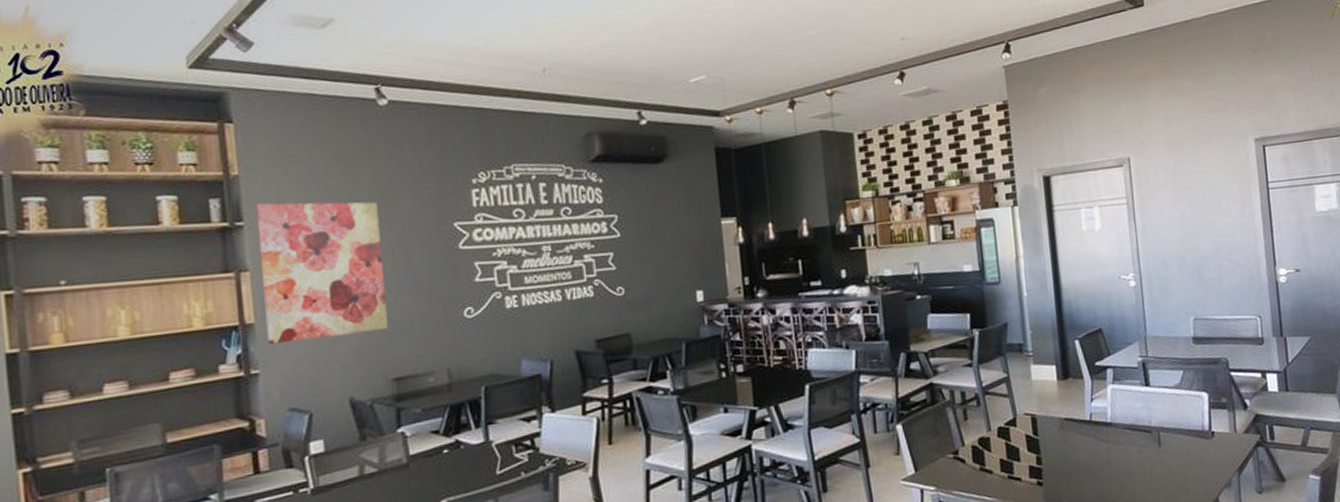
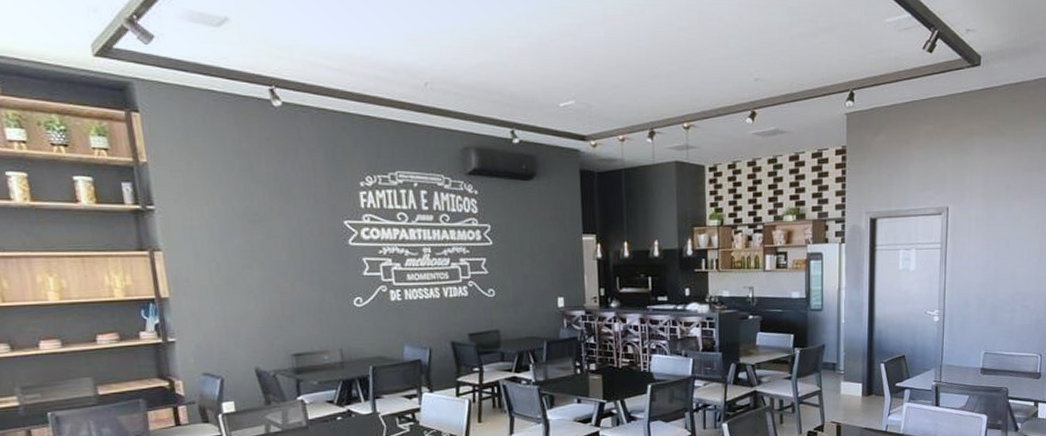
wall art: present [255,202,388,345] -> none [164,190,287,317]

